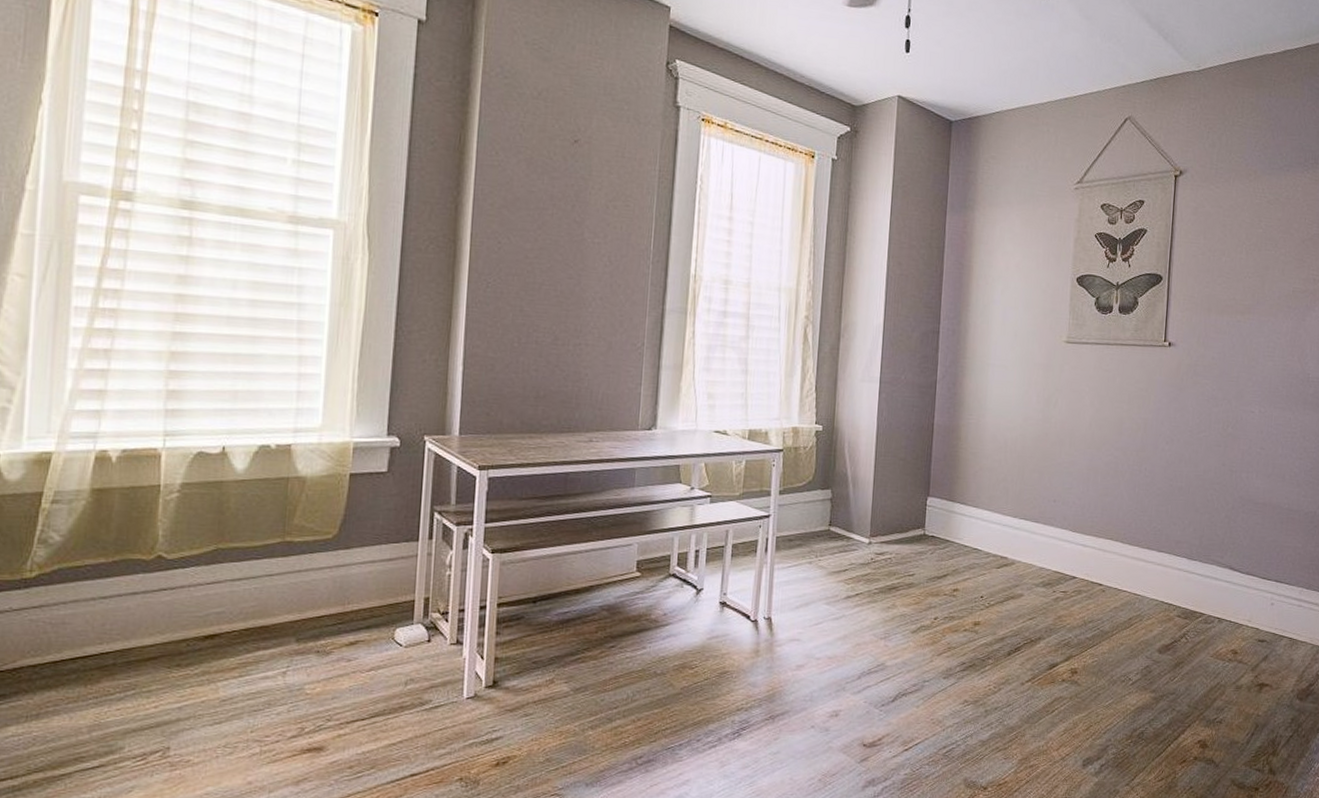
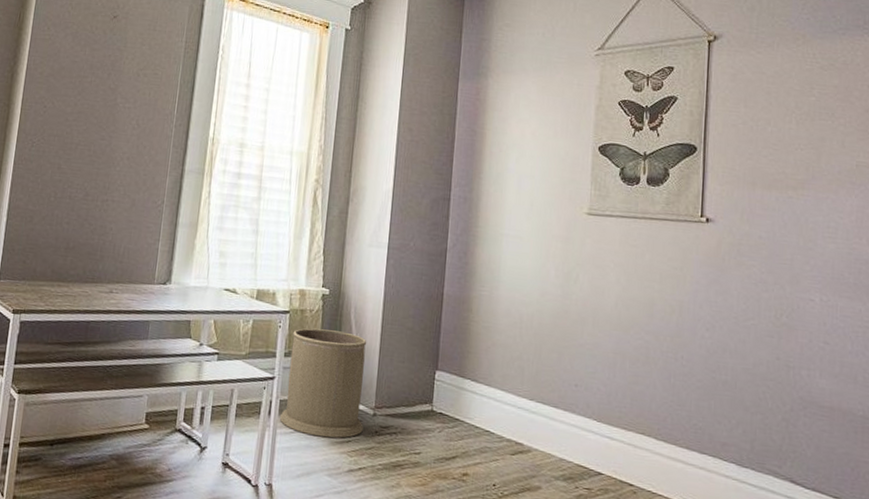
trash can: none [776,464,861,569] -> present [279,328,367,438]

